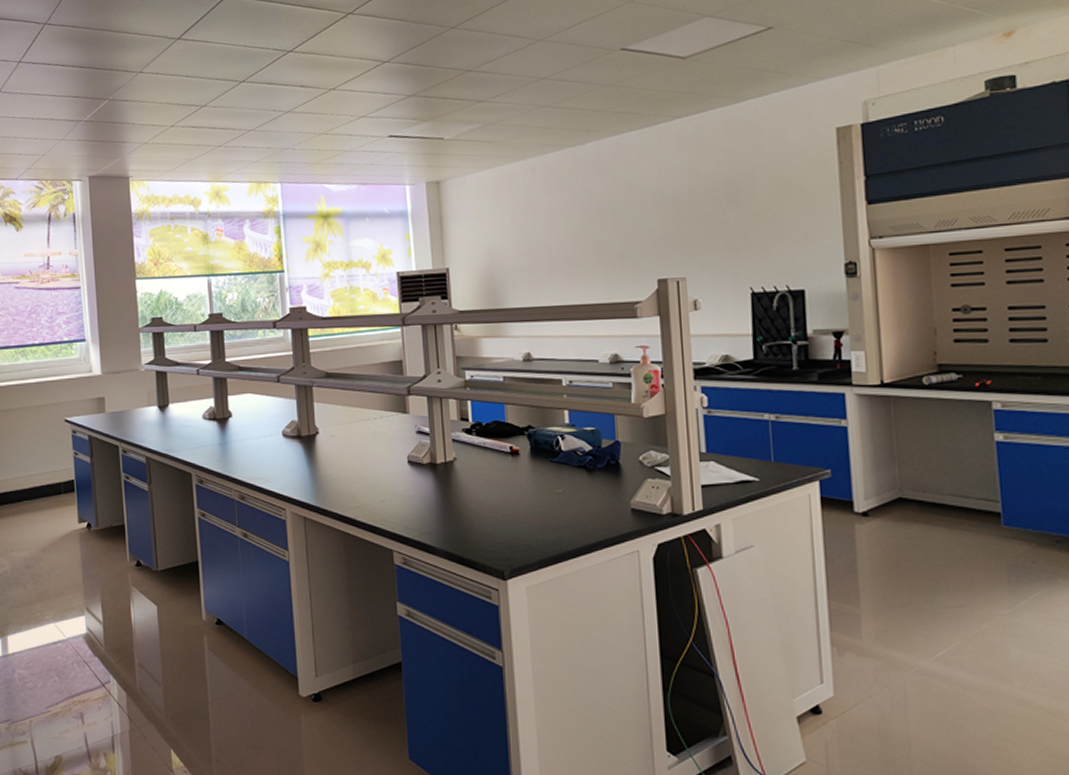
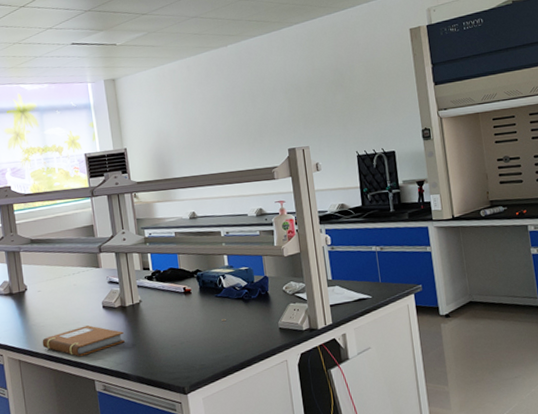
notebook: none [332,483,432,521] -> present [42,325,125,357]

